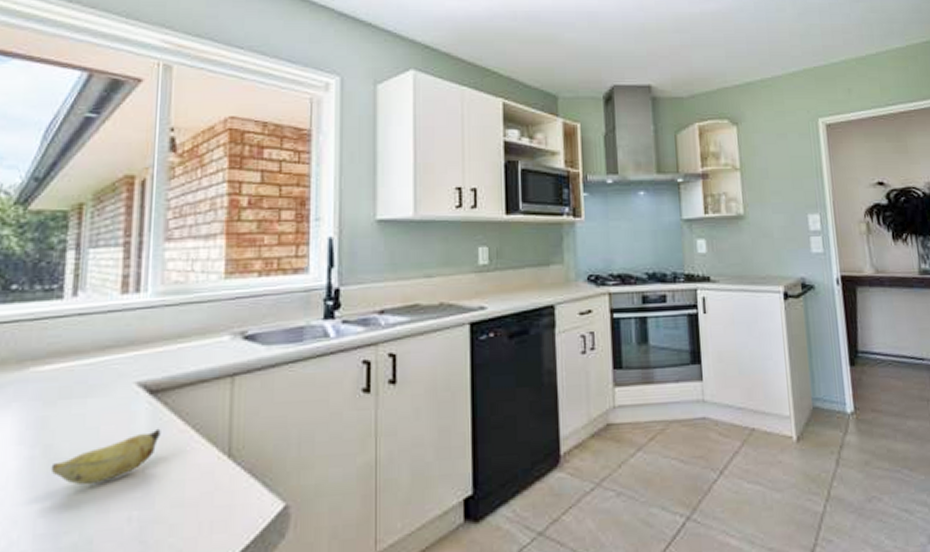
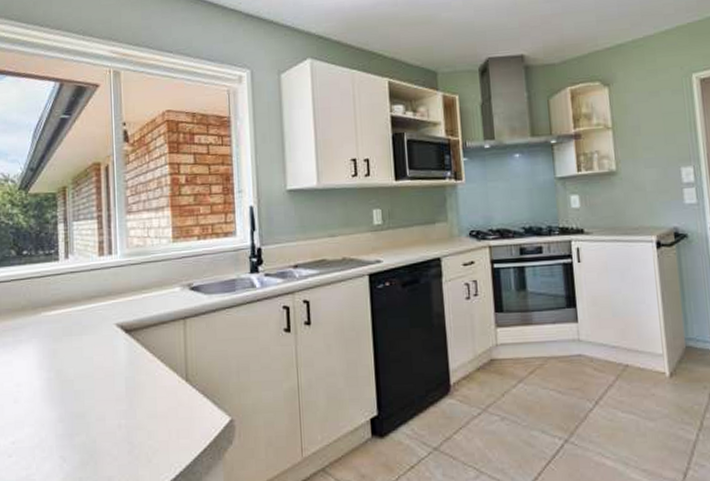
banana: present [50,428,161,484] -> none [62,358,136,399]

